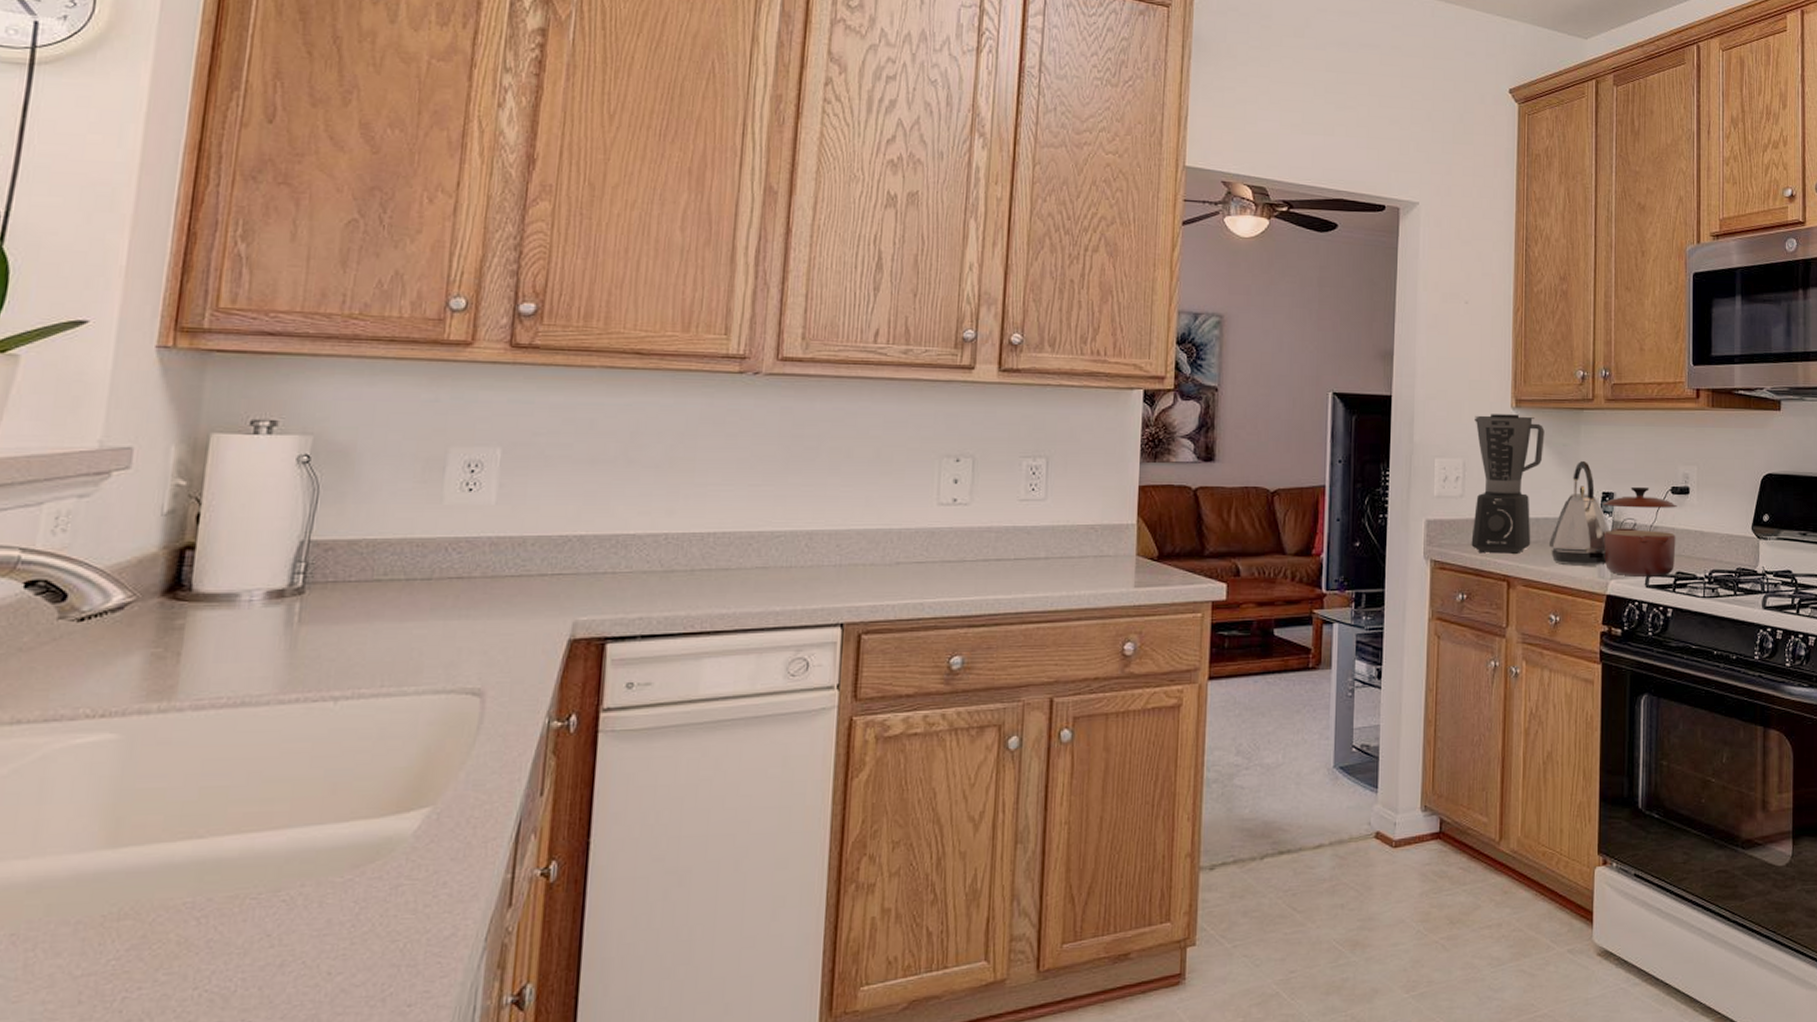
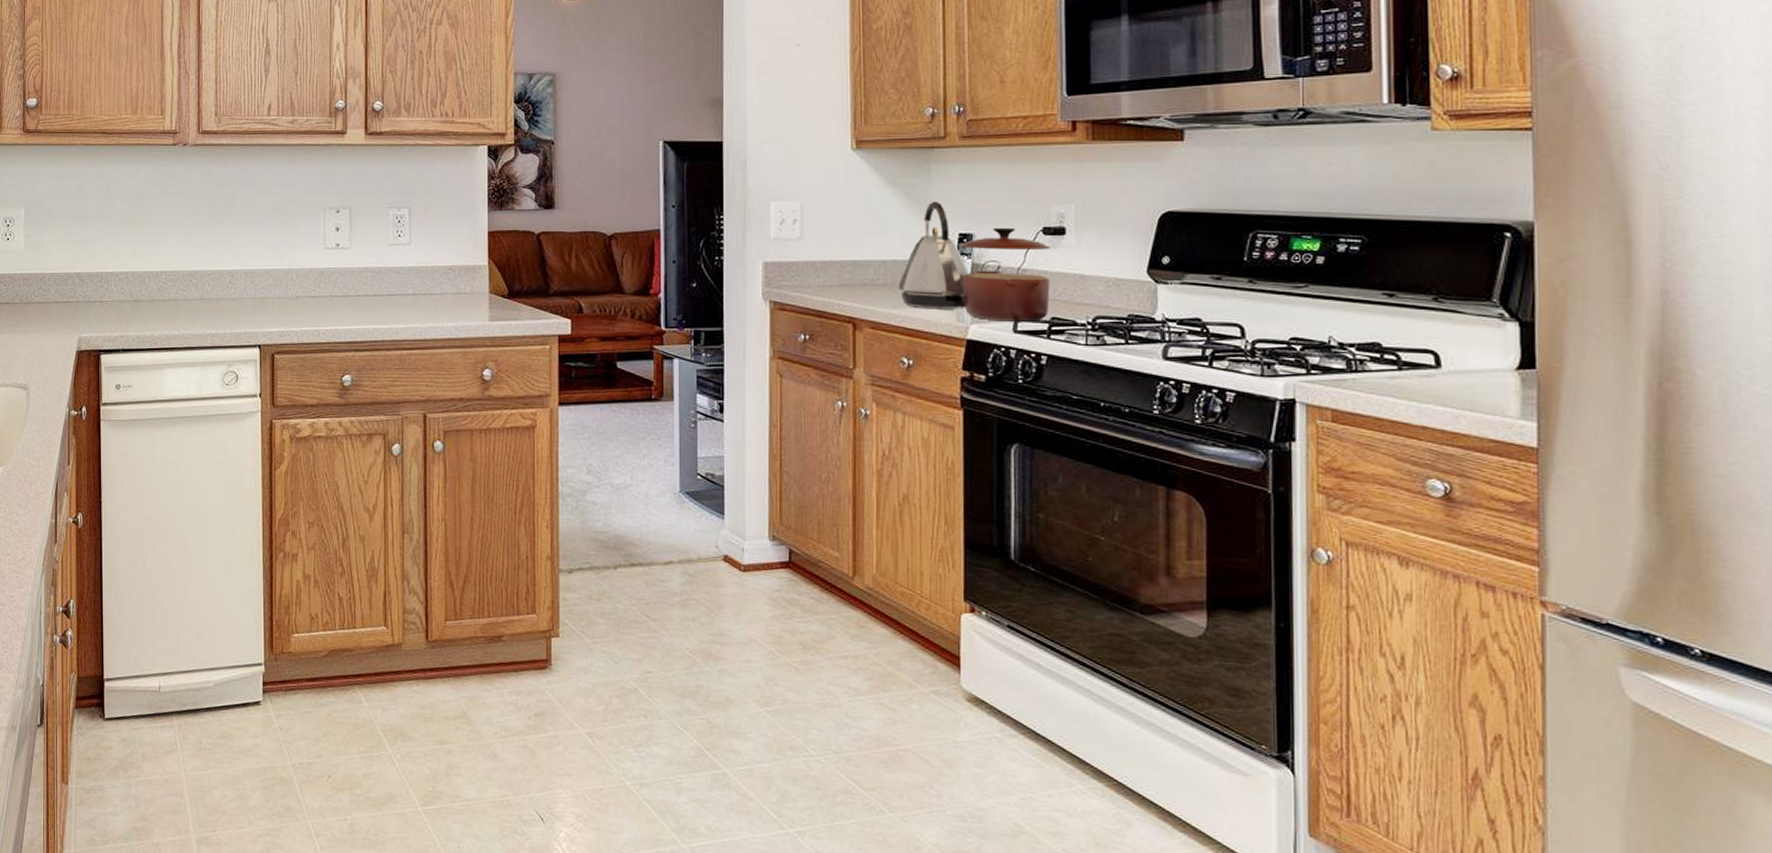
blender: present [1471,414,1545,555] -> none [812,156,890,297]

